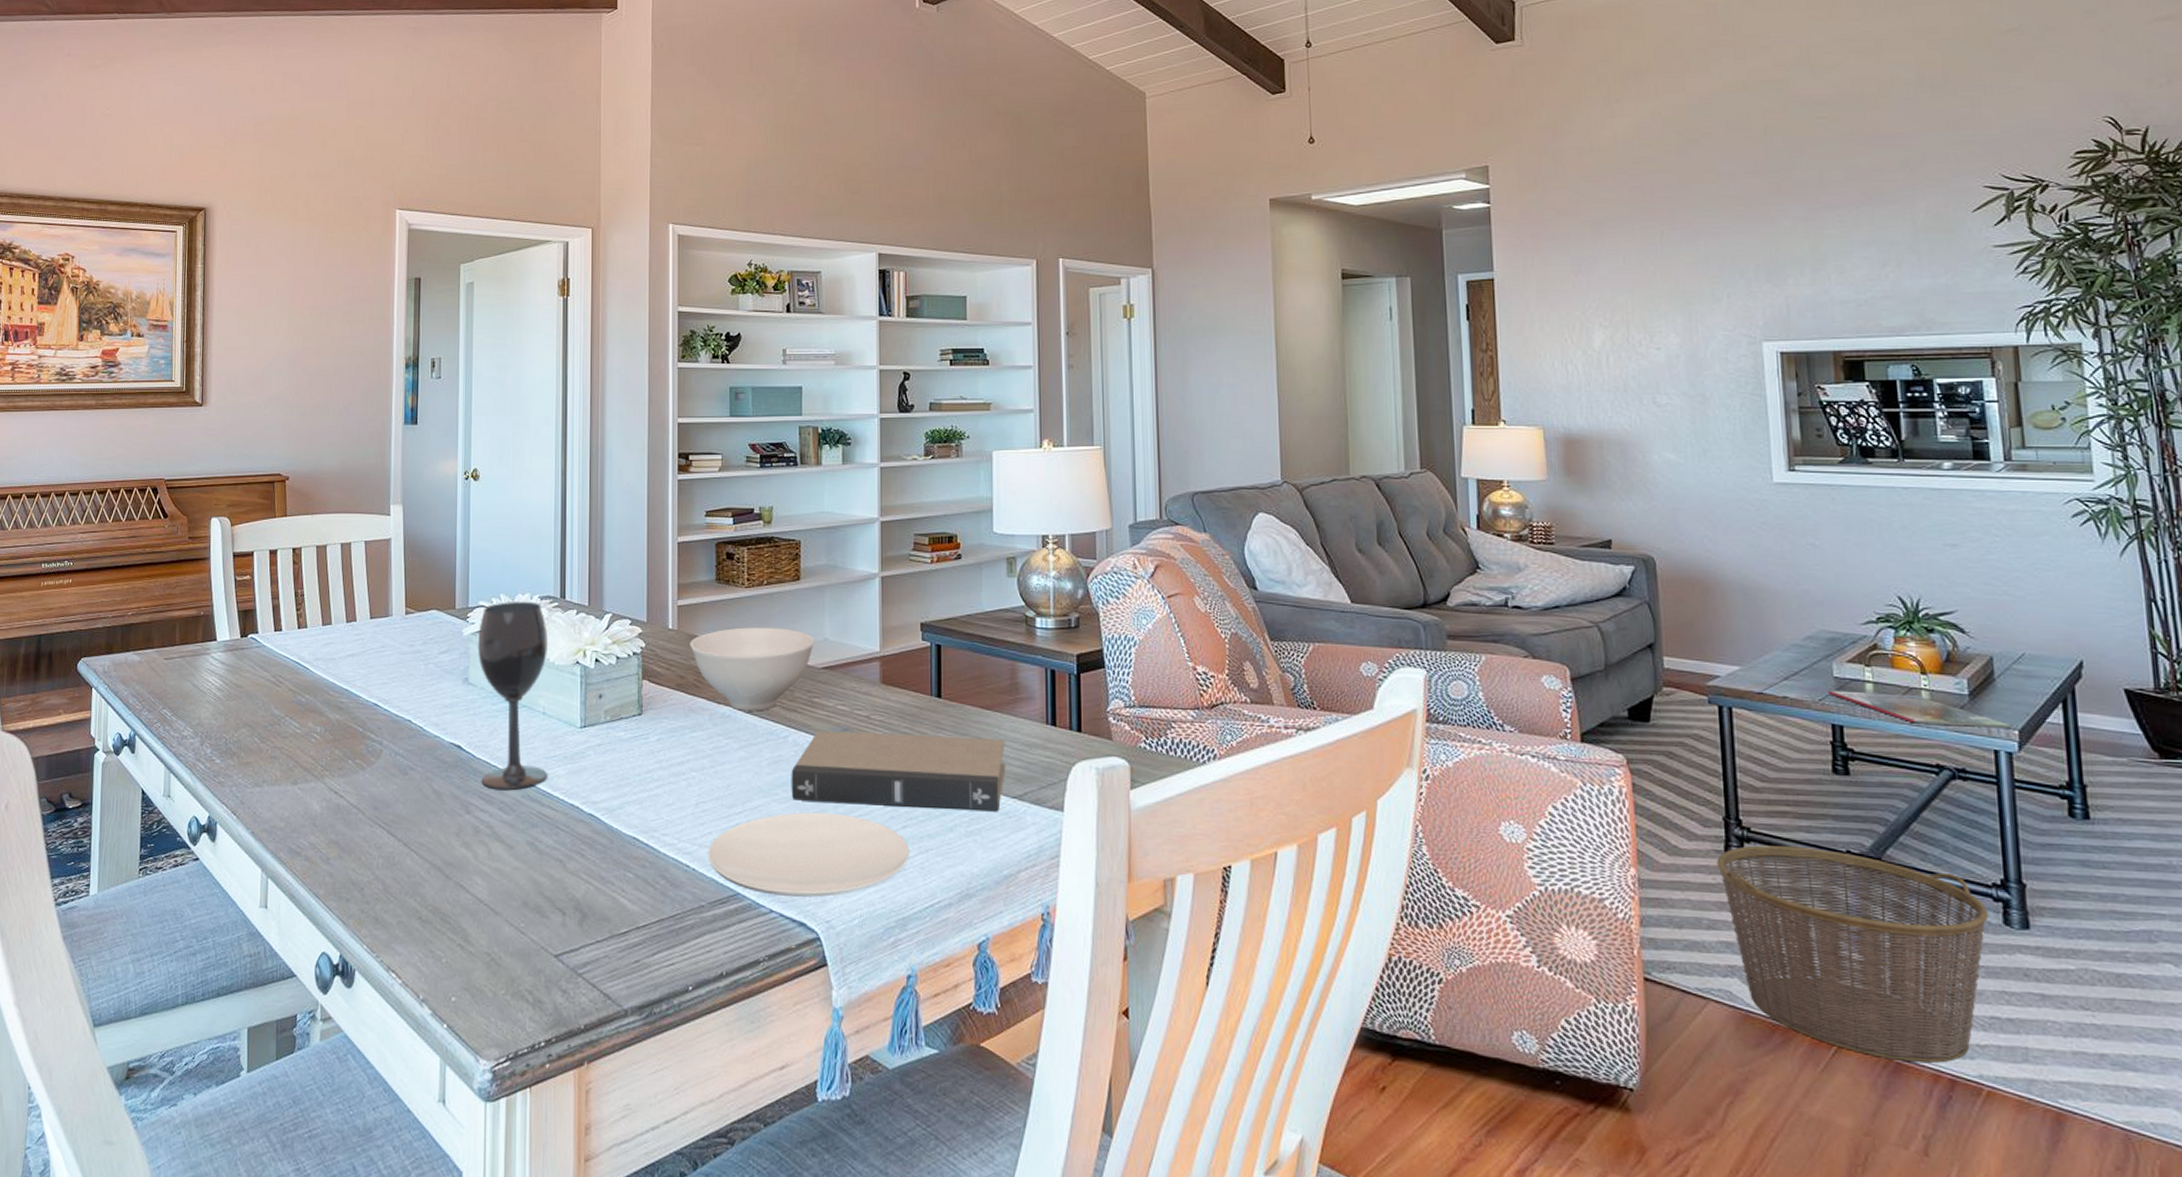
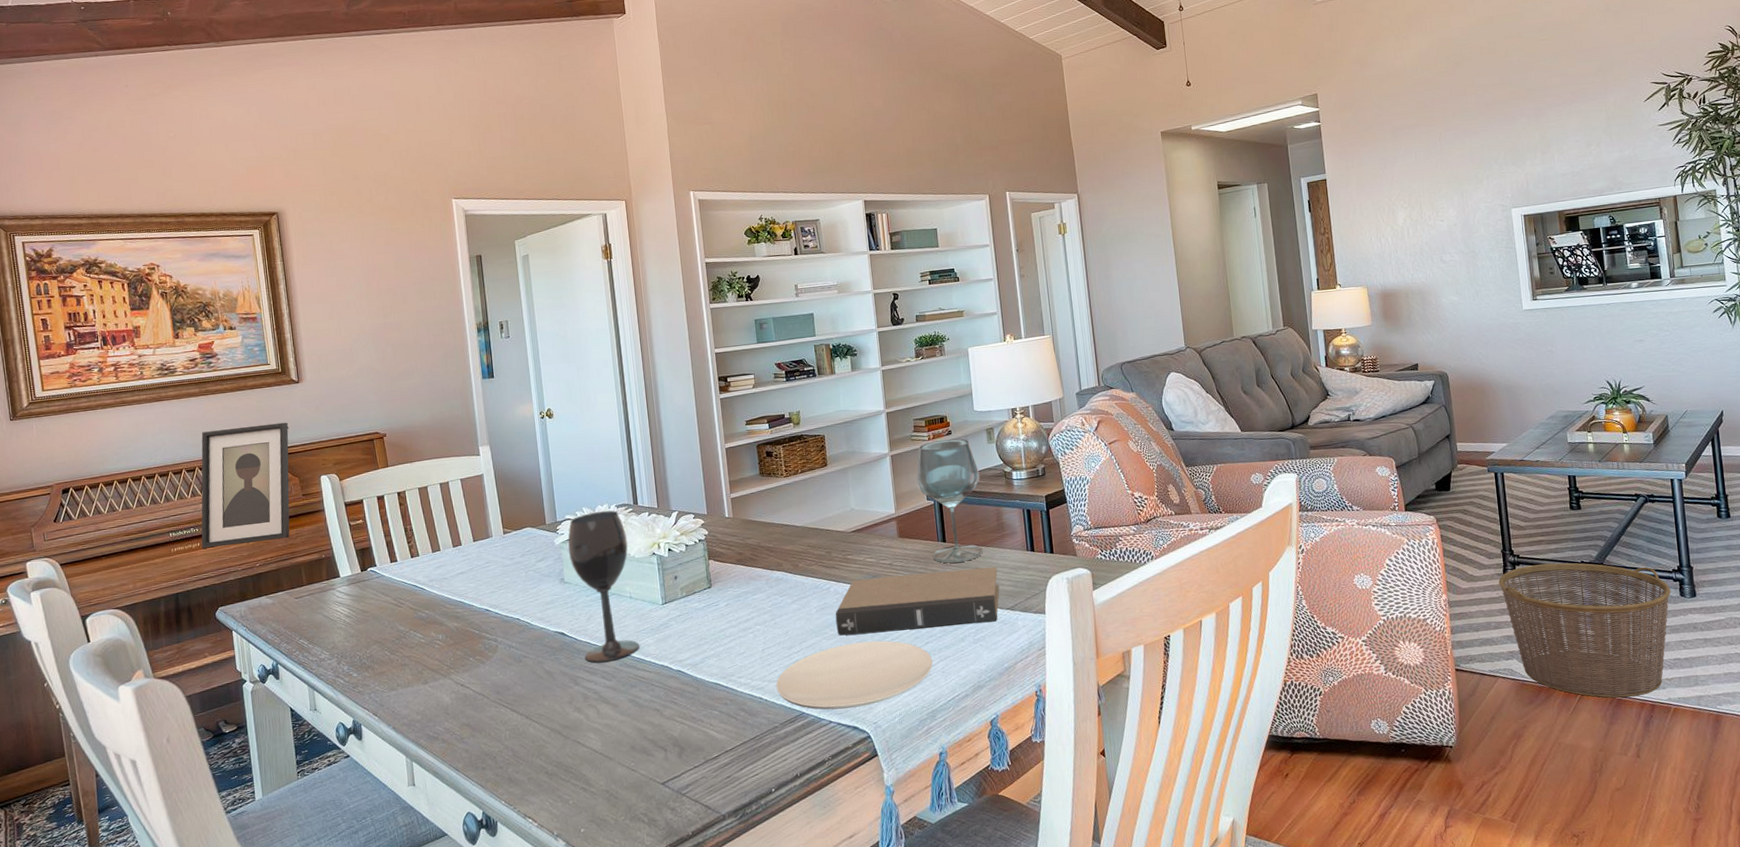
picture frame: none [73,450,185,587] -> present [201,422,290,549]
bowl: present [690,627,814,711] -> none [744,505,844,573]
wine glass: none [910,565,993,727] -> present [916,438,983,564]
magazine: present [1828,690,2012,730] -> none [1565,448,1681,468]

